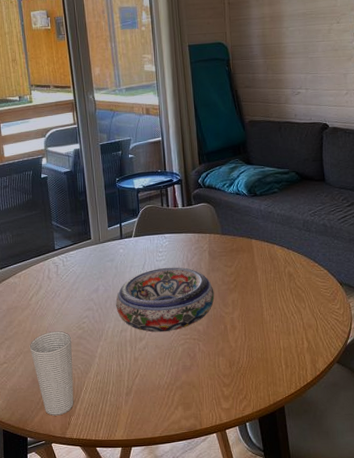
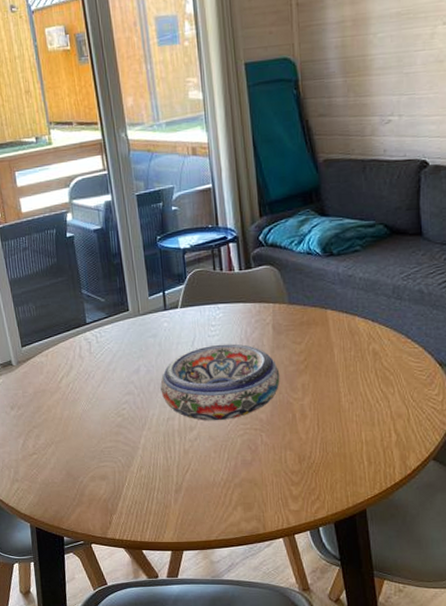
cup: present [29,331,74,416] -> none [61,418,115,514]

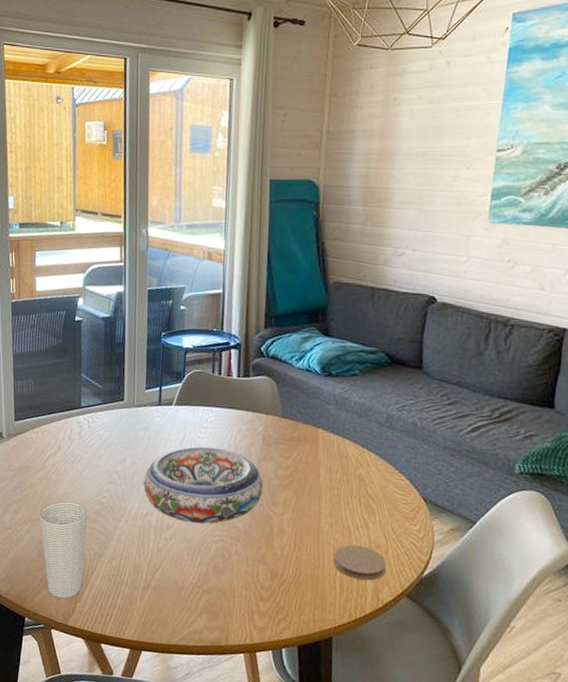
cup: none [61,418,115,514] -> present [39,501,87,599]
coaster: none [357,417,410,450] -> present [333,544,386,581]

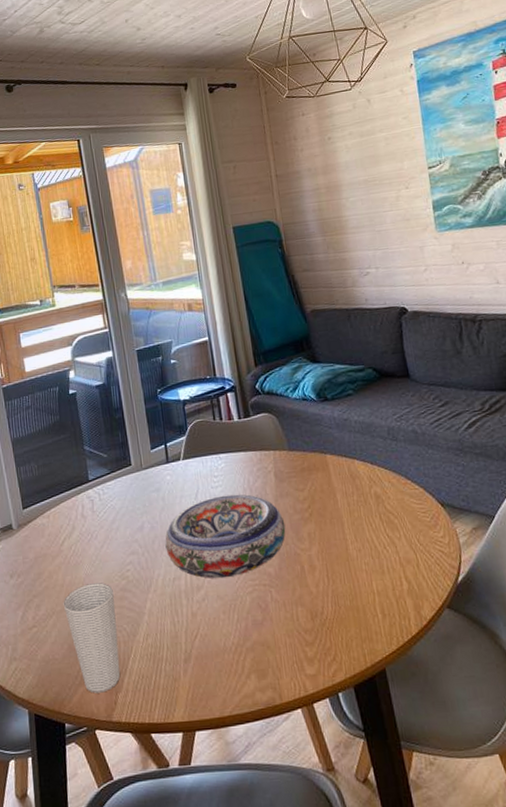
coaster: present [333,544,386,581] -> none [368,564,422,601]

